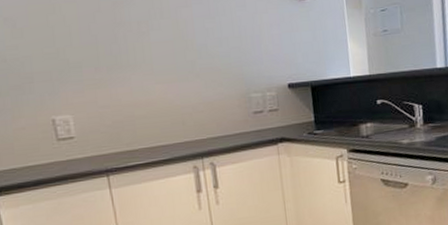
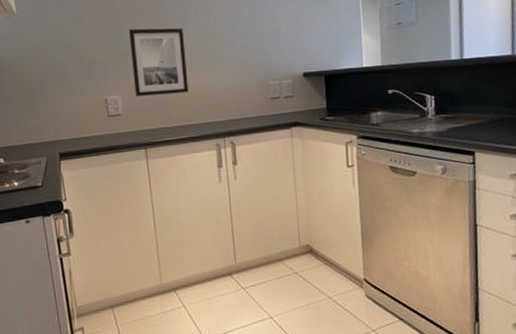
wall art: none [79,34,158,115] -> present [129,28,189,96]

